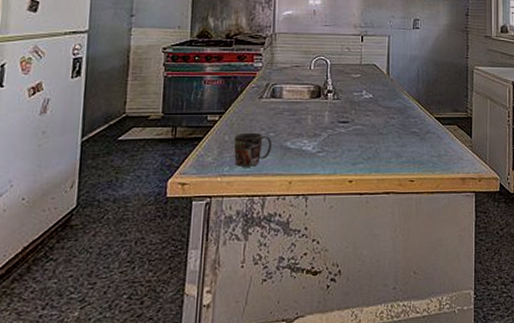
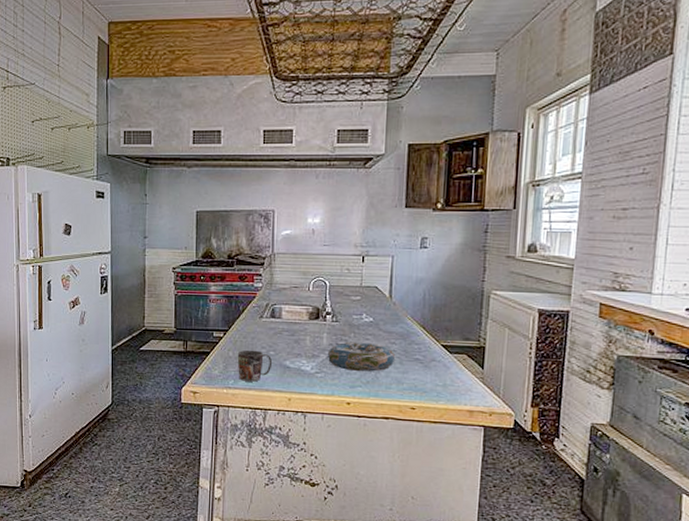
decorative bowl: none [328,118,394,149] -> present [327,341,396,373]

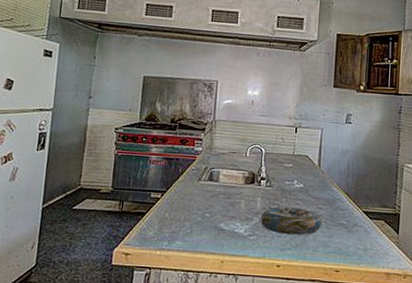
mug: present [237,349,273,382] -> none [172,211,208,244]

